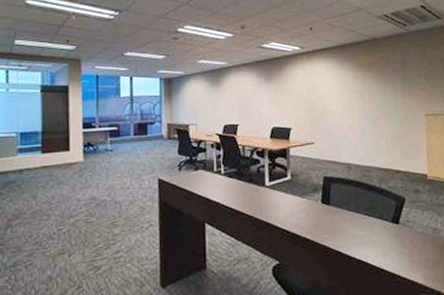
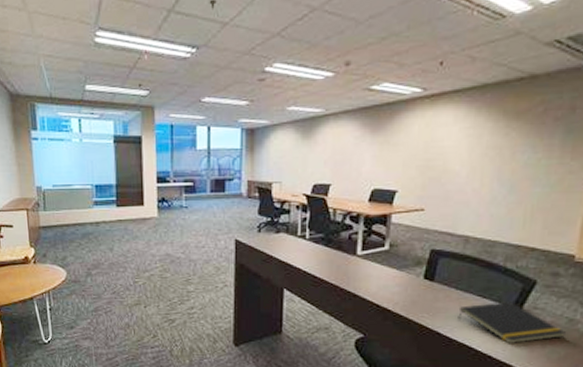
notepad: none [352,218,433,256] -> present [458,302,566,344]

